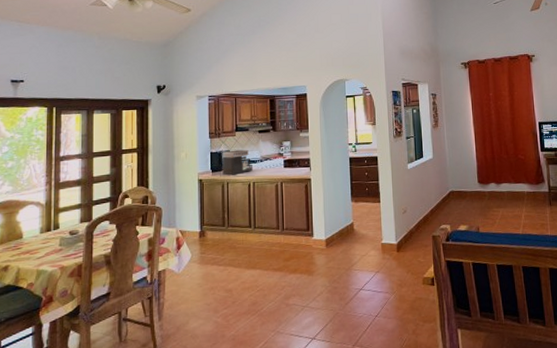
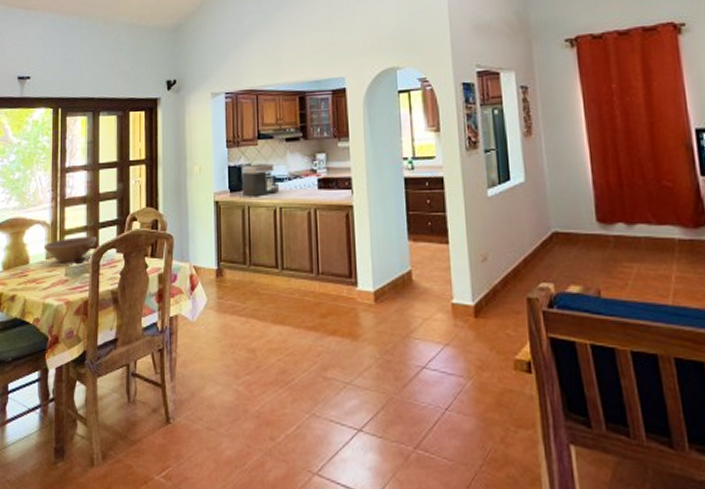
bowl: none [38,212,90,236] -> present [44,237,97,264]

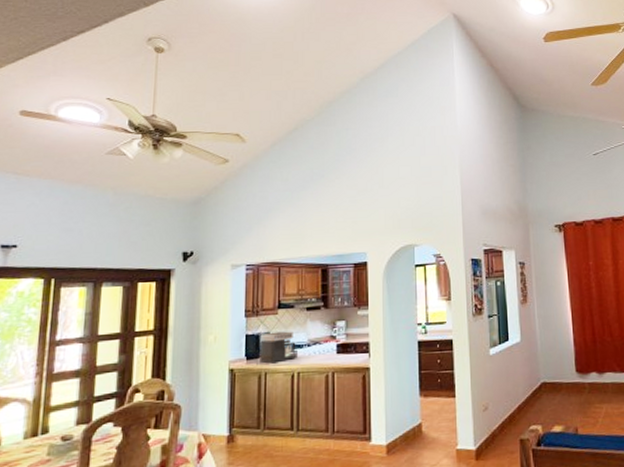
bowl: present [44,237,97,264] -> none [21,412,90,443]

